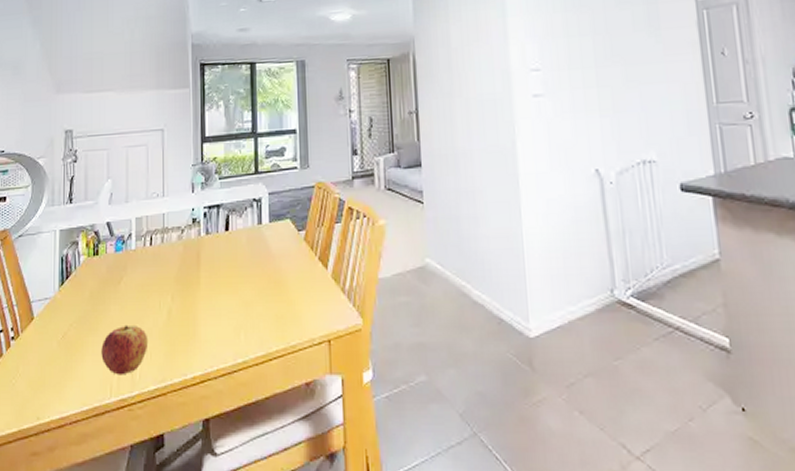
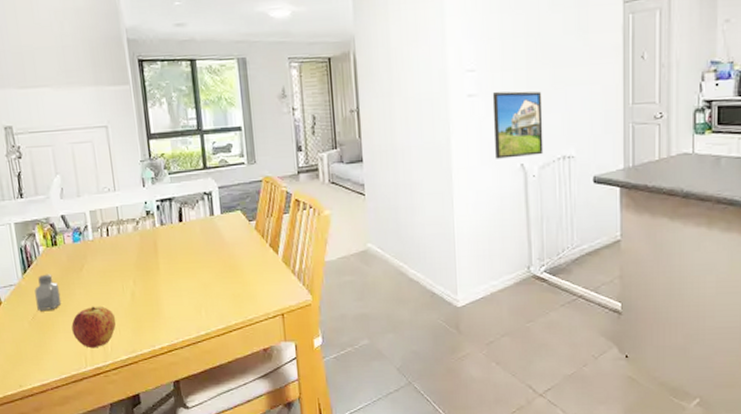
saltshaker: none [69,286,95,330] -> present [34,274,62,312]
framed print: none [559,90,620,164] -> present [492,91,544,159]

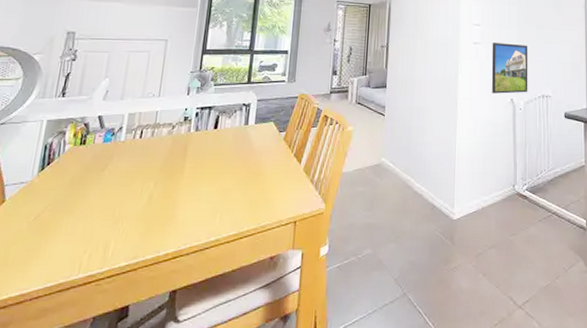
saltshaker: present [34,274,62,312] -> none [43,172,75,212]
apple: present [71,306,117,349] -> none [74,207,126,253]

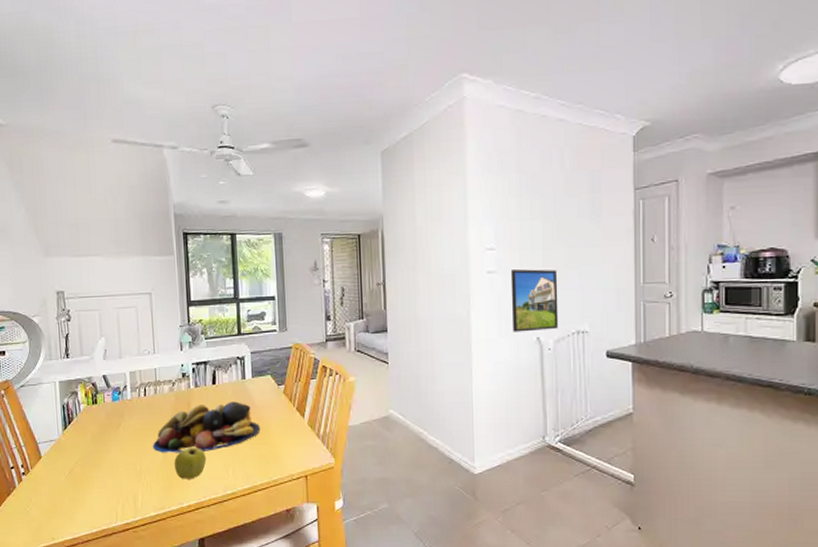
fruit bowl: none [137,146,257,197] -> present [152,401,261,453]
apple: none [158,188,195,225] -> present [174,444,207,479]

